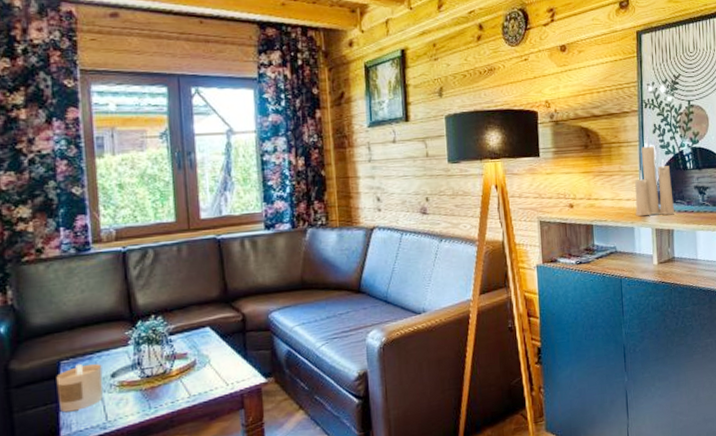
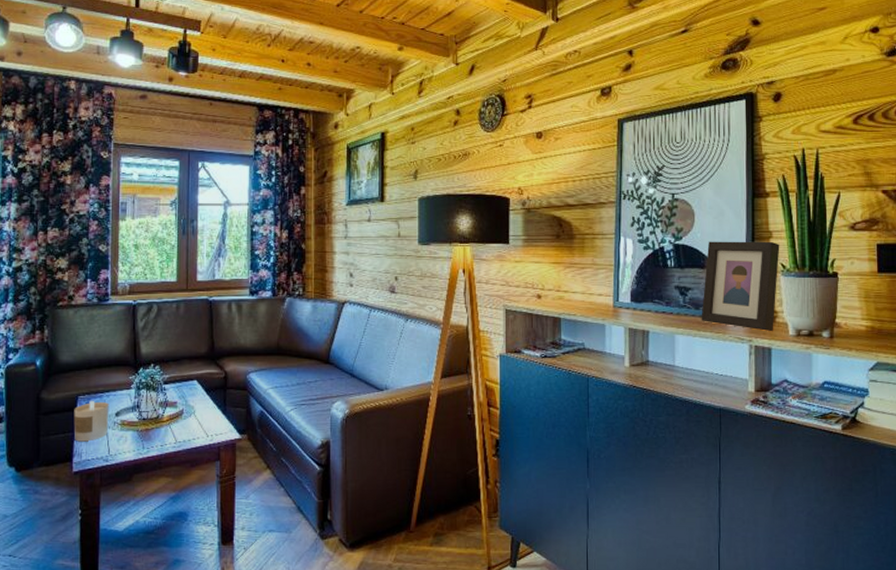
candle: present [635,137,675,216] -> none [606,230,652,314]

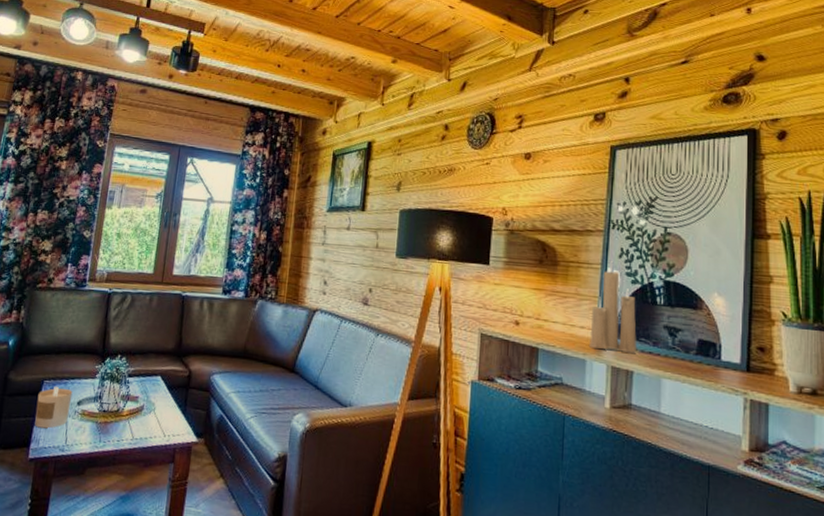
candle: none [606,230,652,314] -> present [588,261,637,353]
picture frame: present [701,241,780,332] -> none [691,281,781,386]

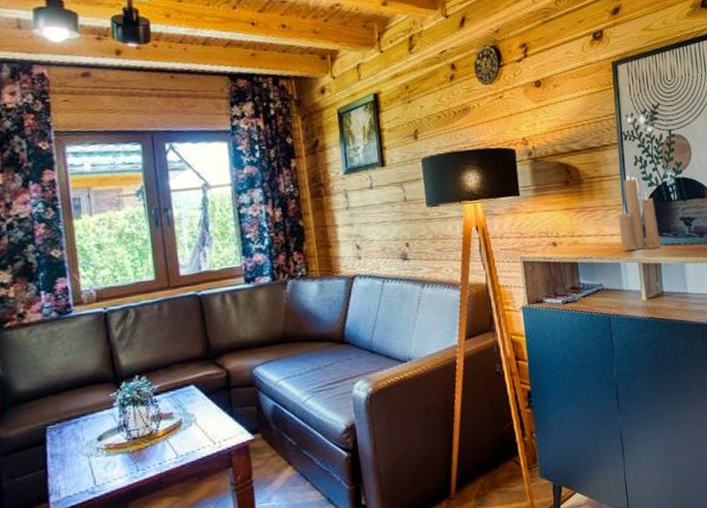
candle: present [34,386,73,429] -> none [43,427,91,479]

